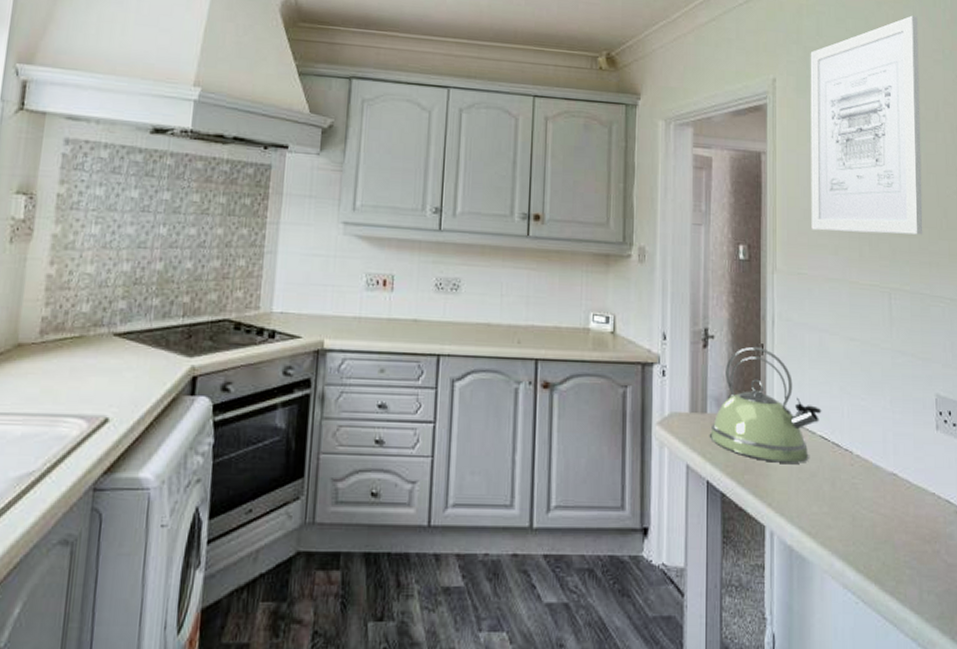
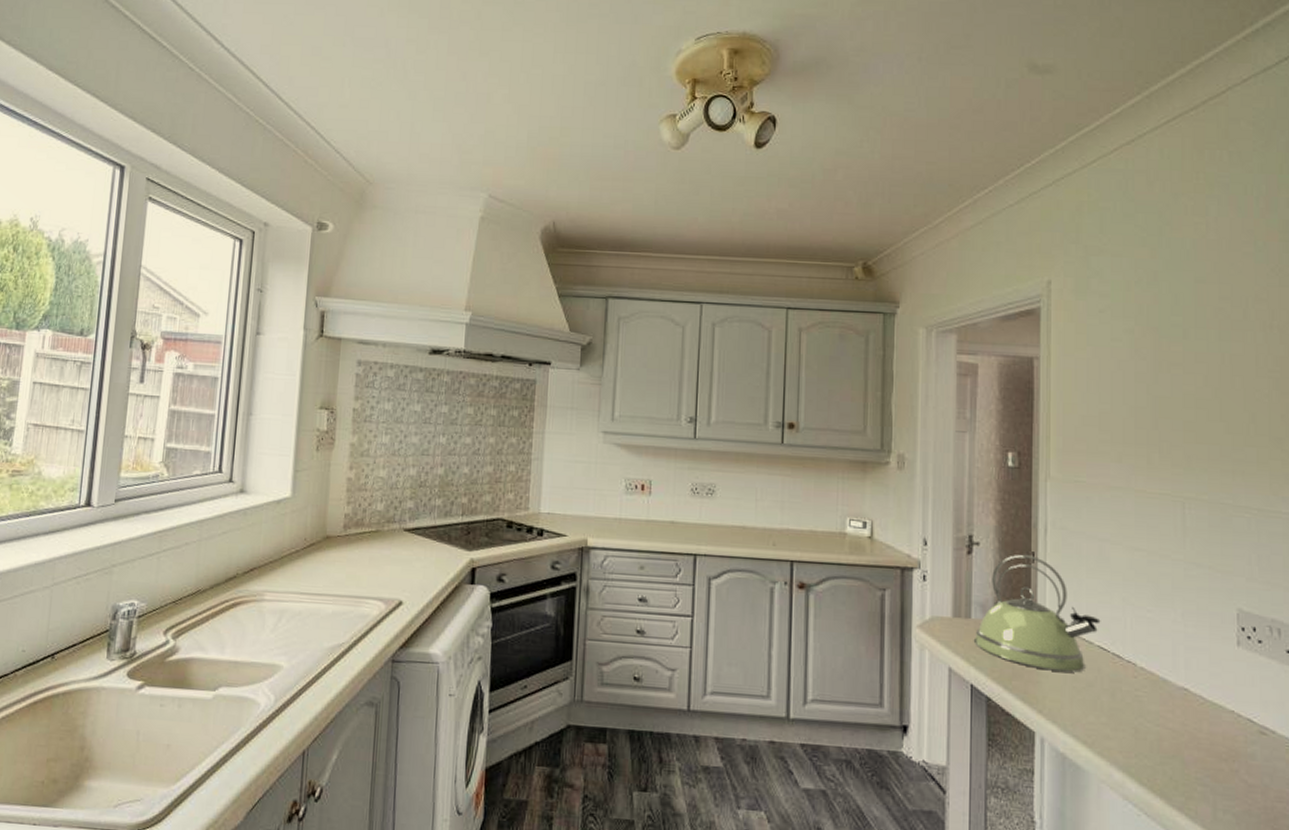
wall art: present [810,15,923,235] -> none [1091,206,1226,442]

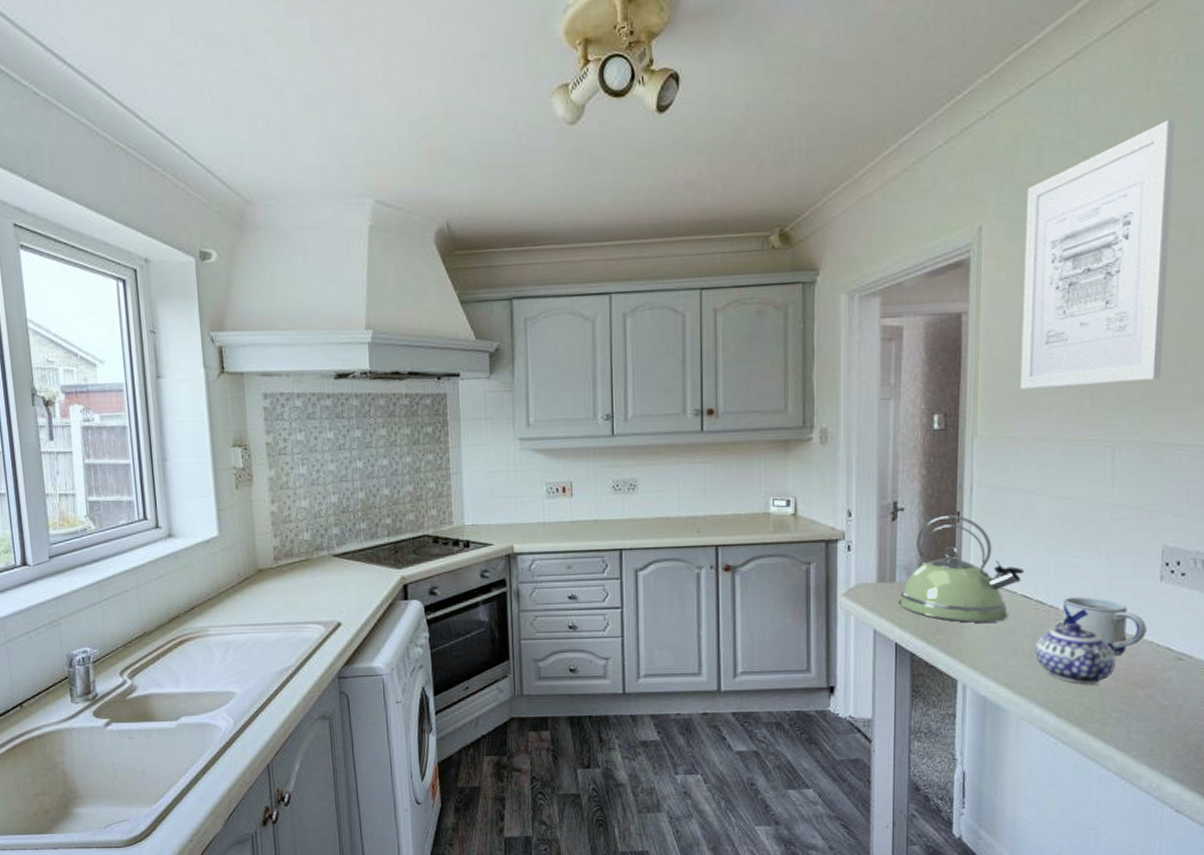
wall art: none [1091,206,1226,442] -> present [1020,119,1175,390]
teapot: none [1115,680,1197,752] -> present [1035,622,1116,685]
mug: none [1141,653,1227,722] -> present [1062,596,1147,655]

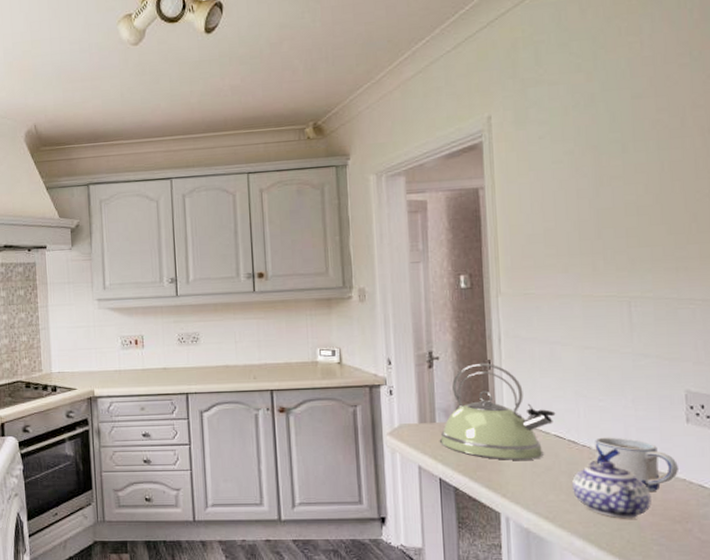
wall art: present [1020,119,1175,390] -> none [529,22,668,253]

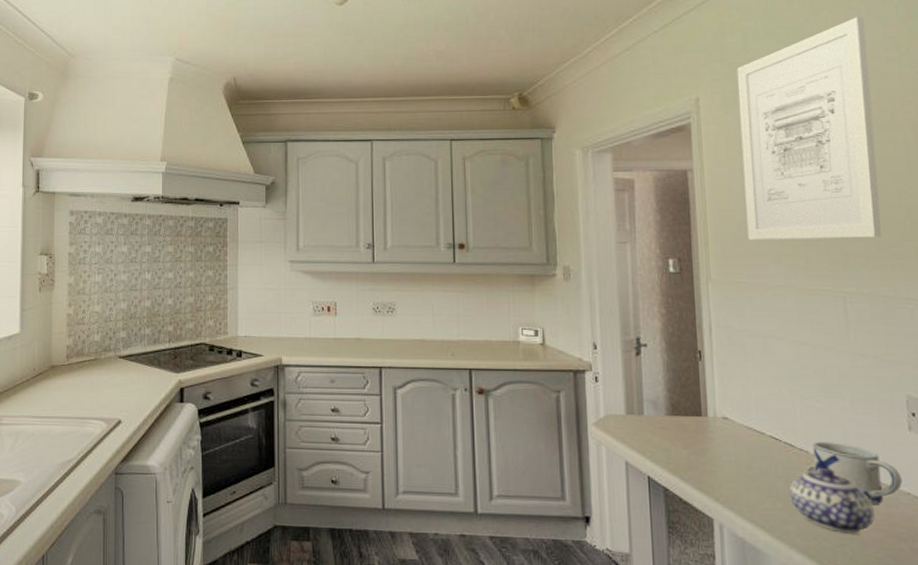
kettle: present [439,363,556,460] -> none [647,353,771,462]
wall art: none [529,22,668,253] -> present [736,16,882,240]

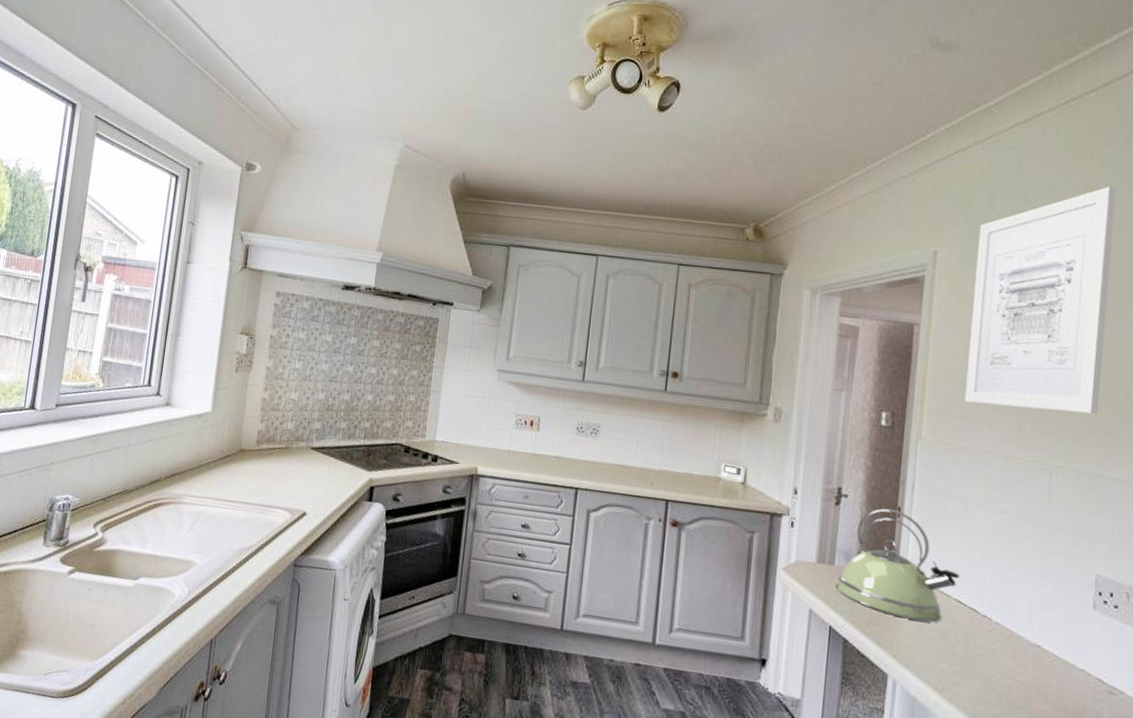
kettle: none [647,353,771,462] -> present [835,508,960,623]
teapot: present [789,467,875,534] -> none [966,634,1047,704]
mug: present [813,441,902,504] -> none [995,610,1079,678]

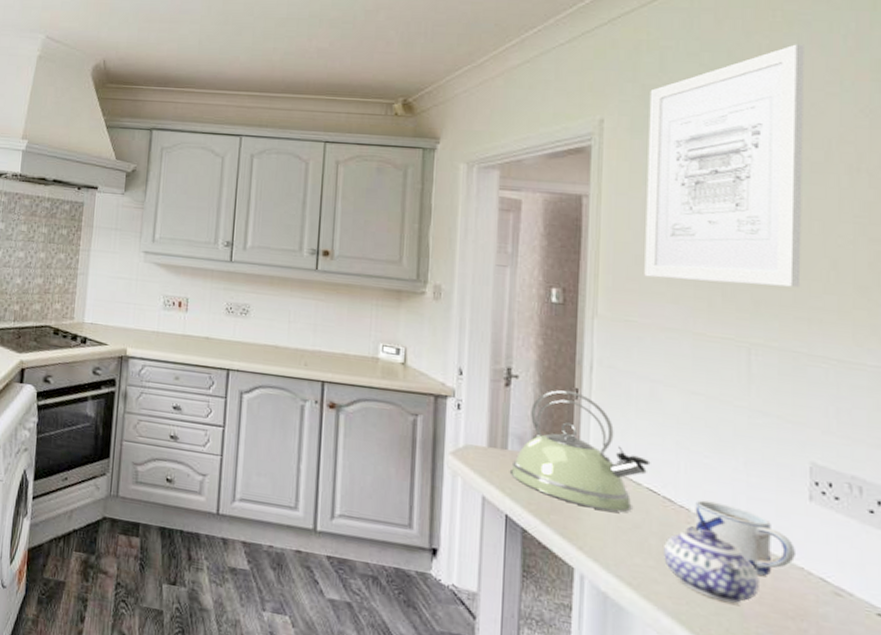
teapot: none [966,634,1047,704] -> present [664,526,759,604]
mug: none [995,610,1079,678] -> present [695,500,795,576]

